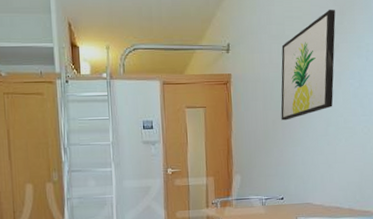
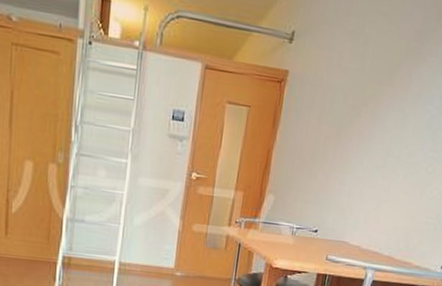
wall art: present [280,9,336,121] -> none [335,9,432,141]

